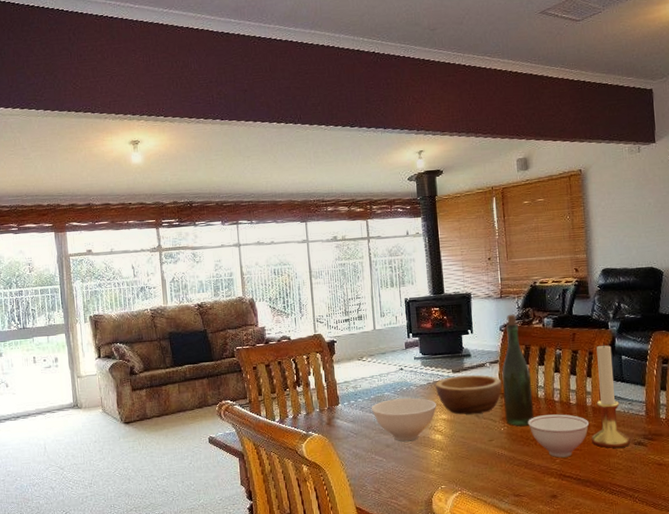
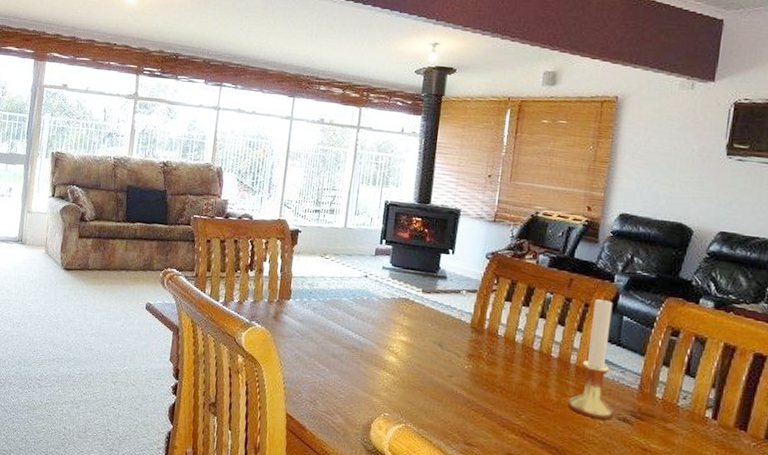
bowl: present [371,397,436,442] -> none [324,306,397,357]
bowl: present [435,374,502,415] -> none [399,296,476,345]
wine bottle: present [502,314,535,426] -> none [472,242,512,370]
bowl: present [528,414,590,458] -> none [497,361,570,416]

